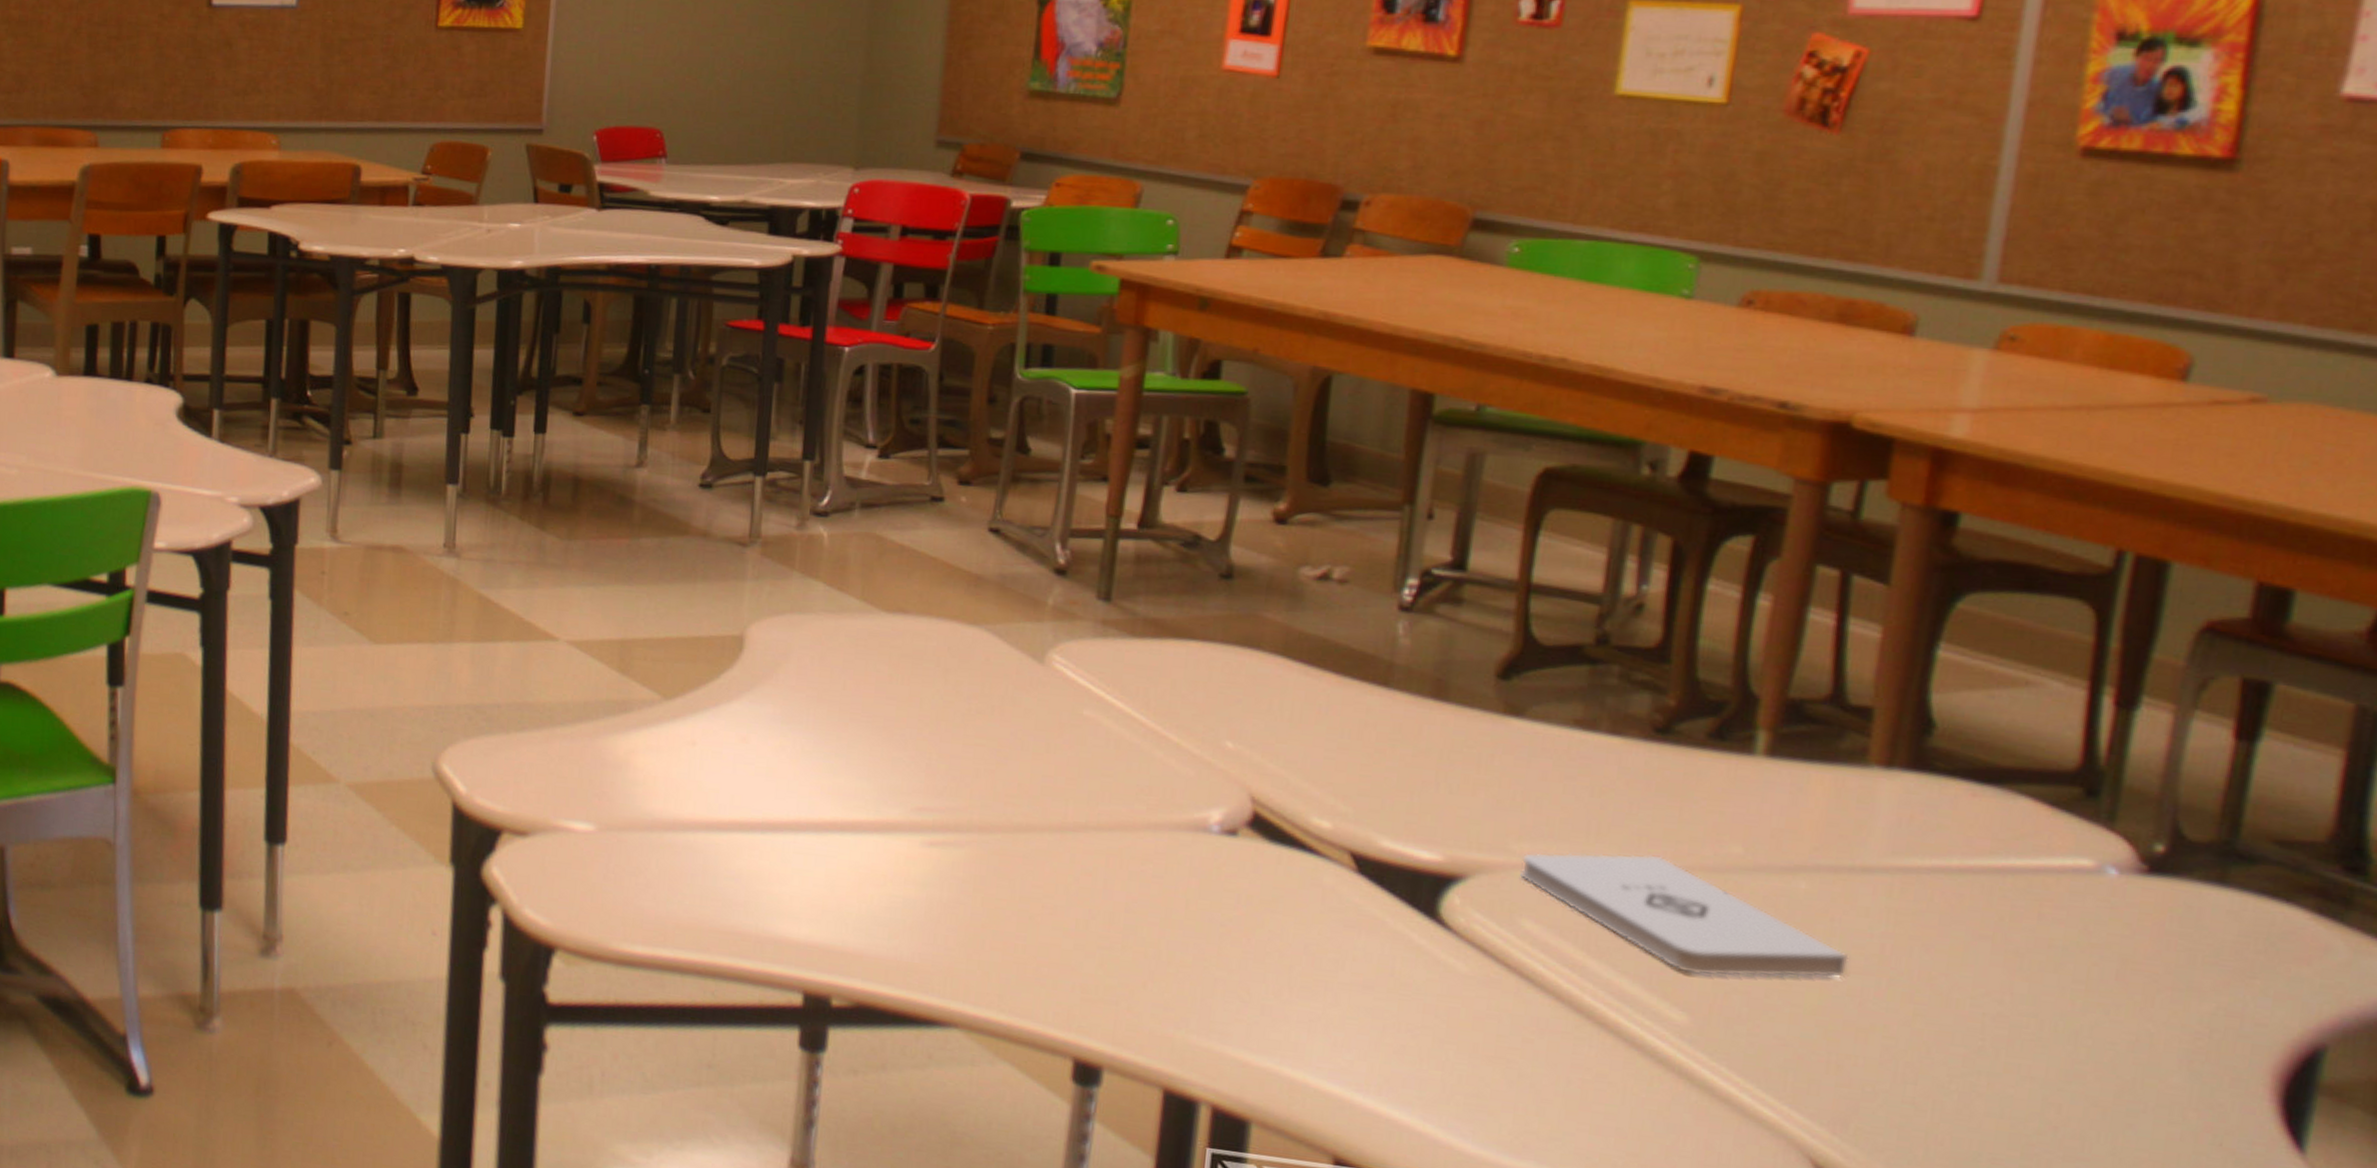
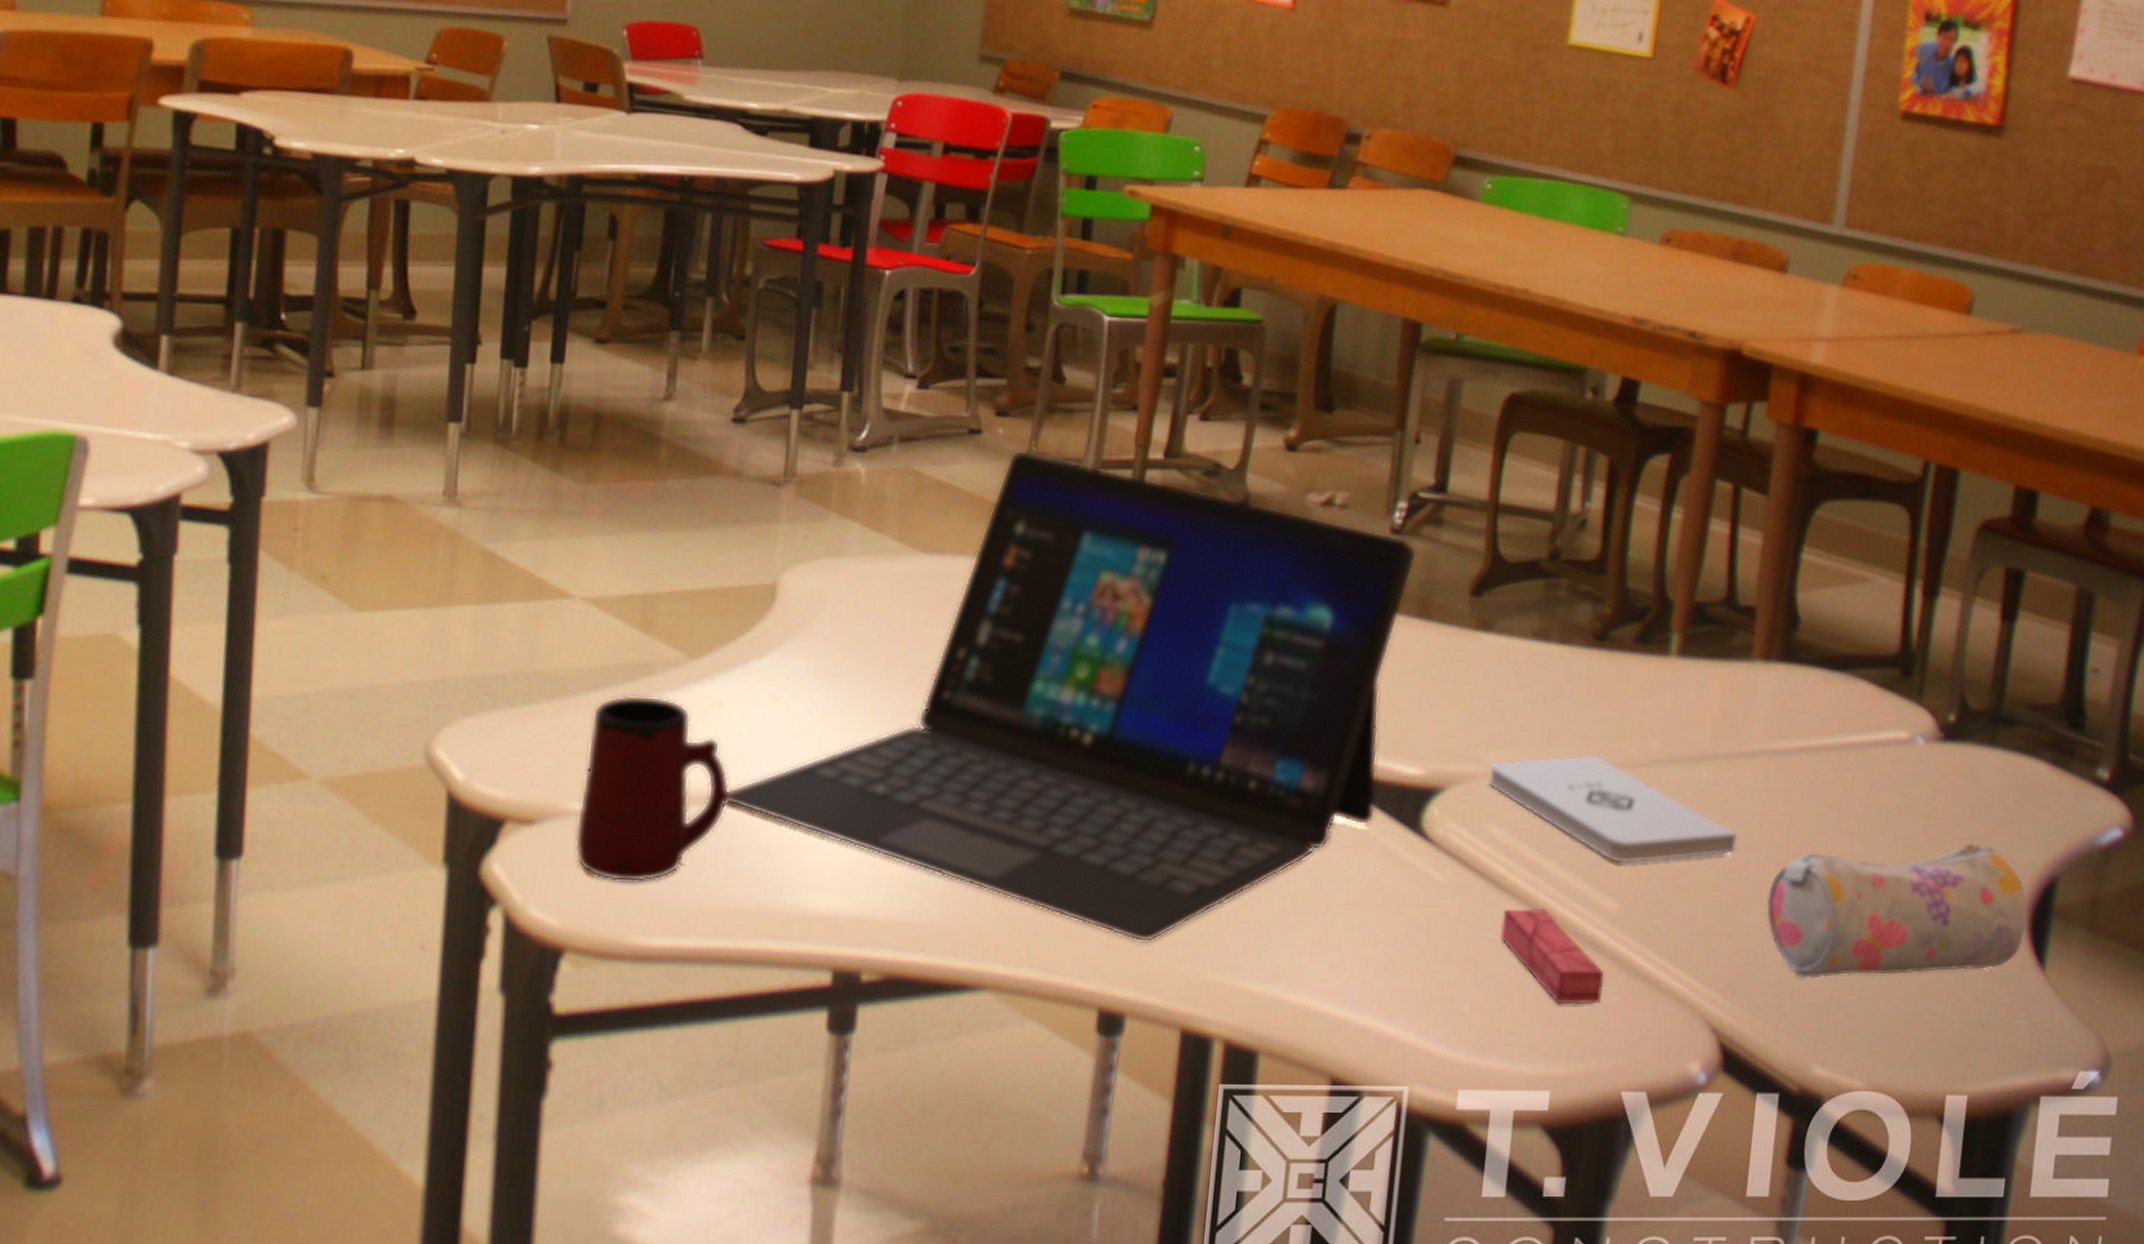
mug: none [563,728,704,896] -> present [574,695,730,883]
laptop: none [698,517,1431,1001] -> present [725,450,1418,943]
eraser: none [1538,1009,1670,1121] -> present [1501,909,1604,1005]
pencil case: none [1889,985,2278,1143] -> present [1766,843,2028,978]

